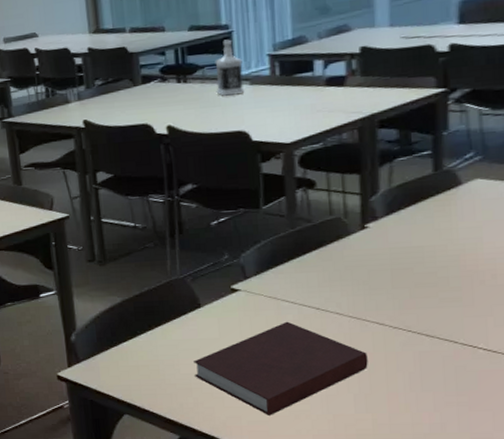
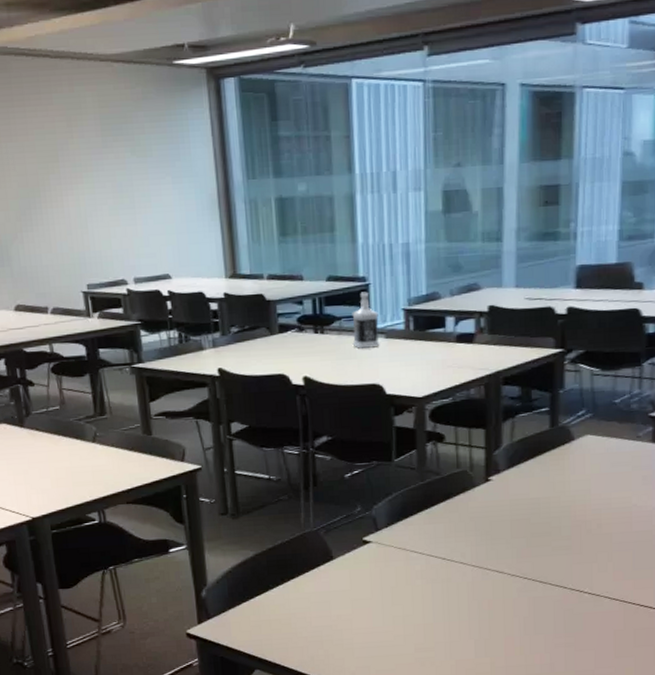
notebook: present [194,321,368,417] -> none [325,571,488,665]

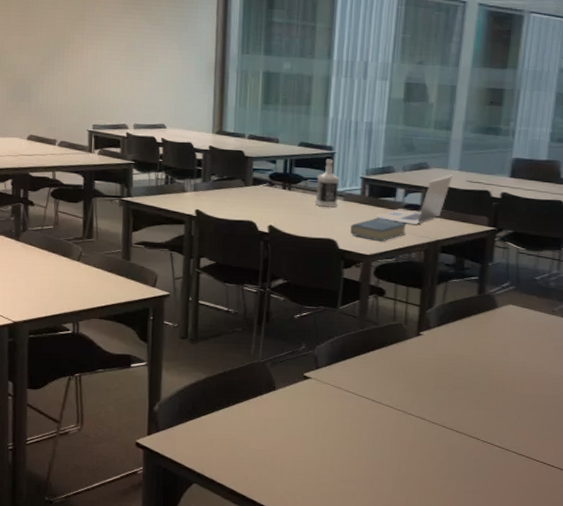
hardback book: none [397,353,462,381] -> present [350,218,407,242]
laptop: none [424,294,509,357] -> present [375,175,453,225]

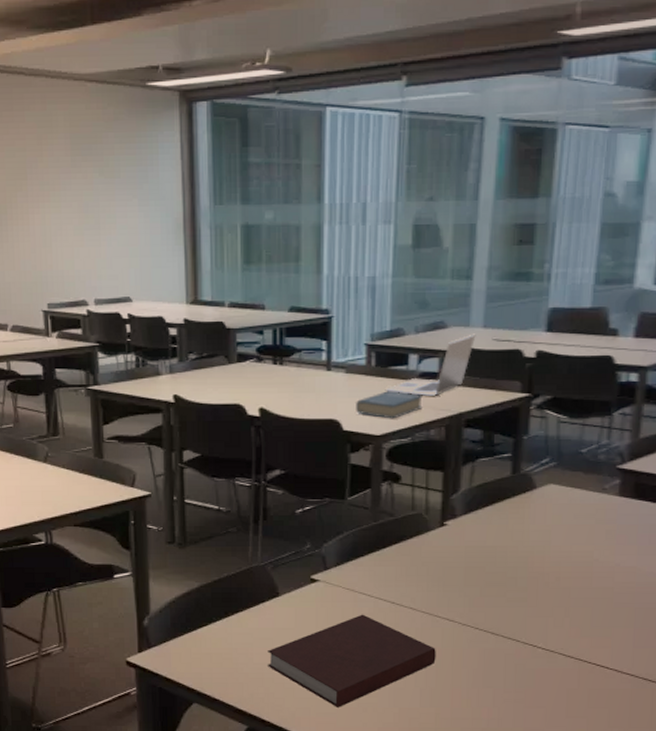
notebook: none [262,409,408,493] -> present [268,614,436,709]
bottle: present [314,159,340,208] -> none [311,324,340,382]

